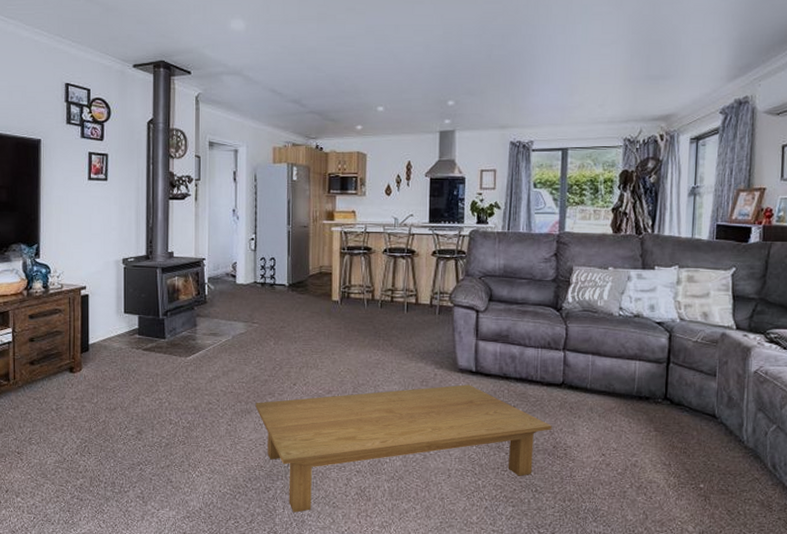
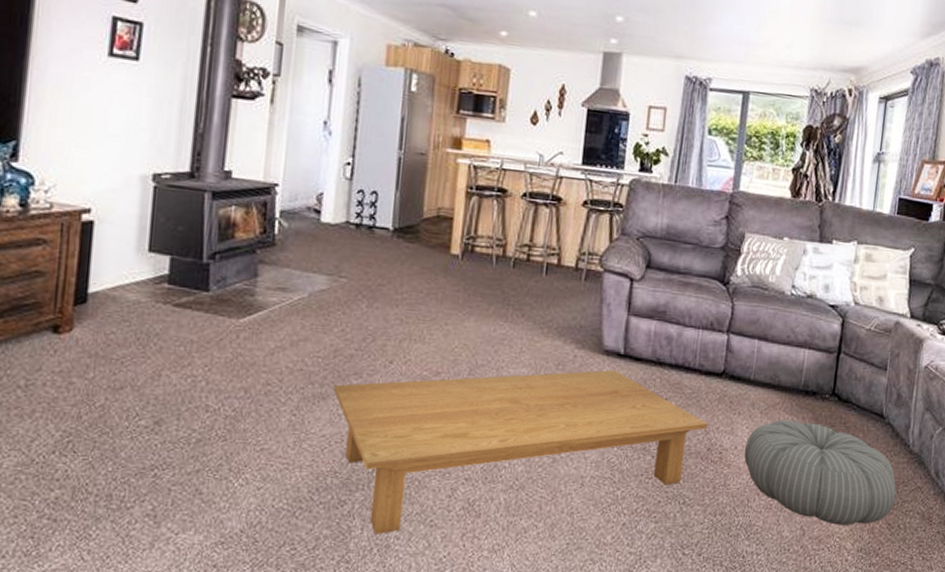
pouf: none [586,421,734,511] -> present [744,420,896,525]

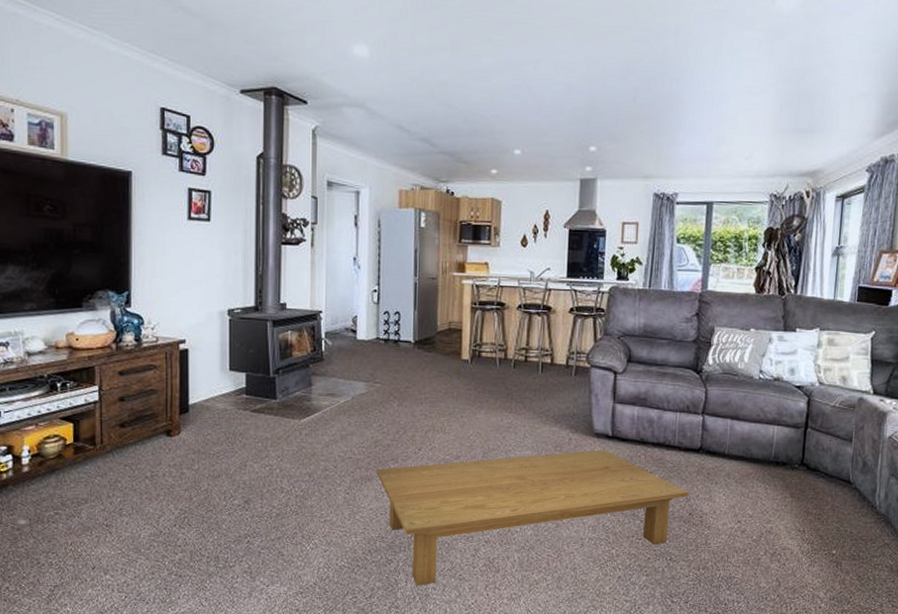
pouf: present [744,420,896,525] -> none [722,487,865,577]

